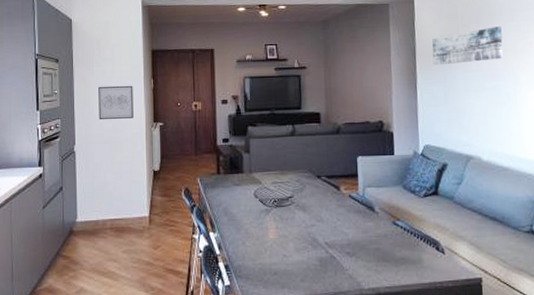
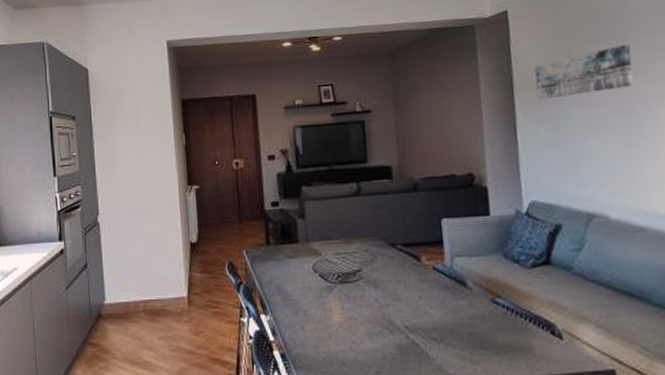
wall art: present [98,85,134,120] -> none [122,142,164,185]

